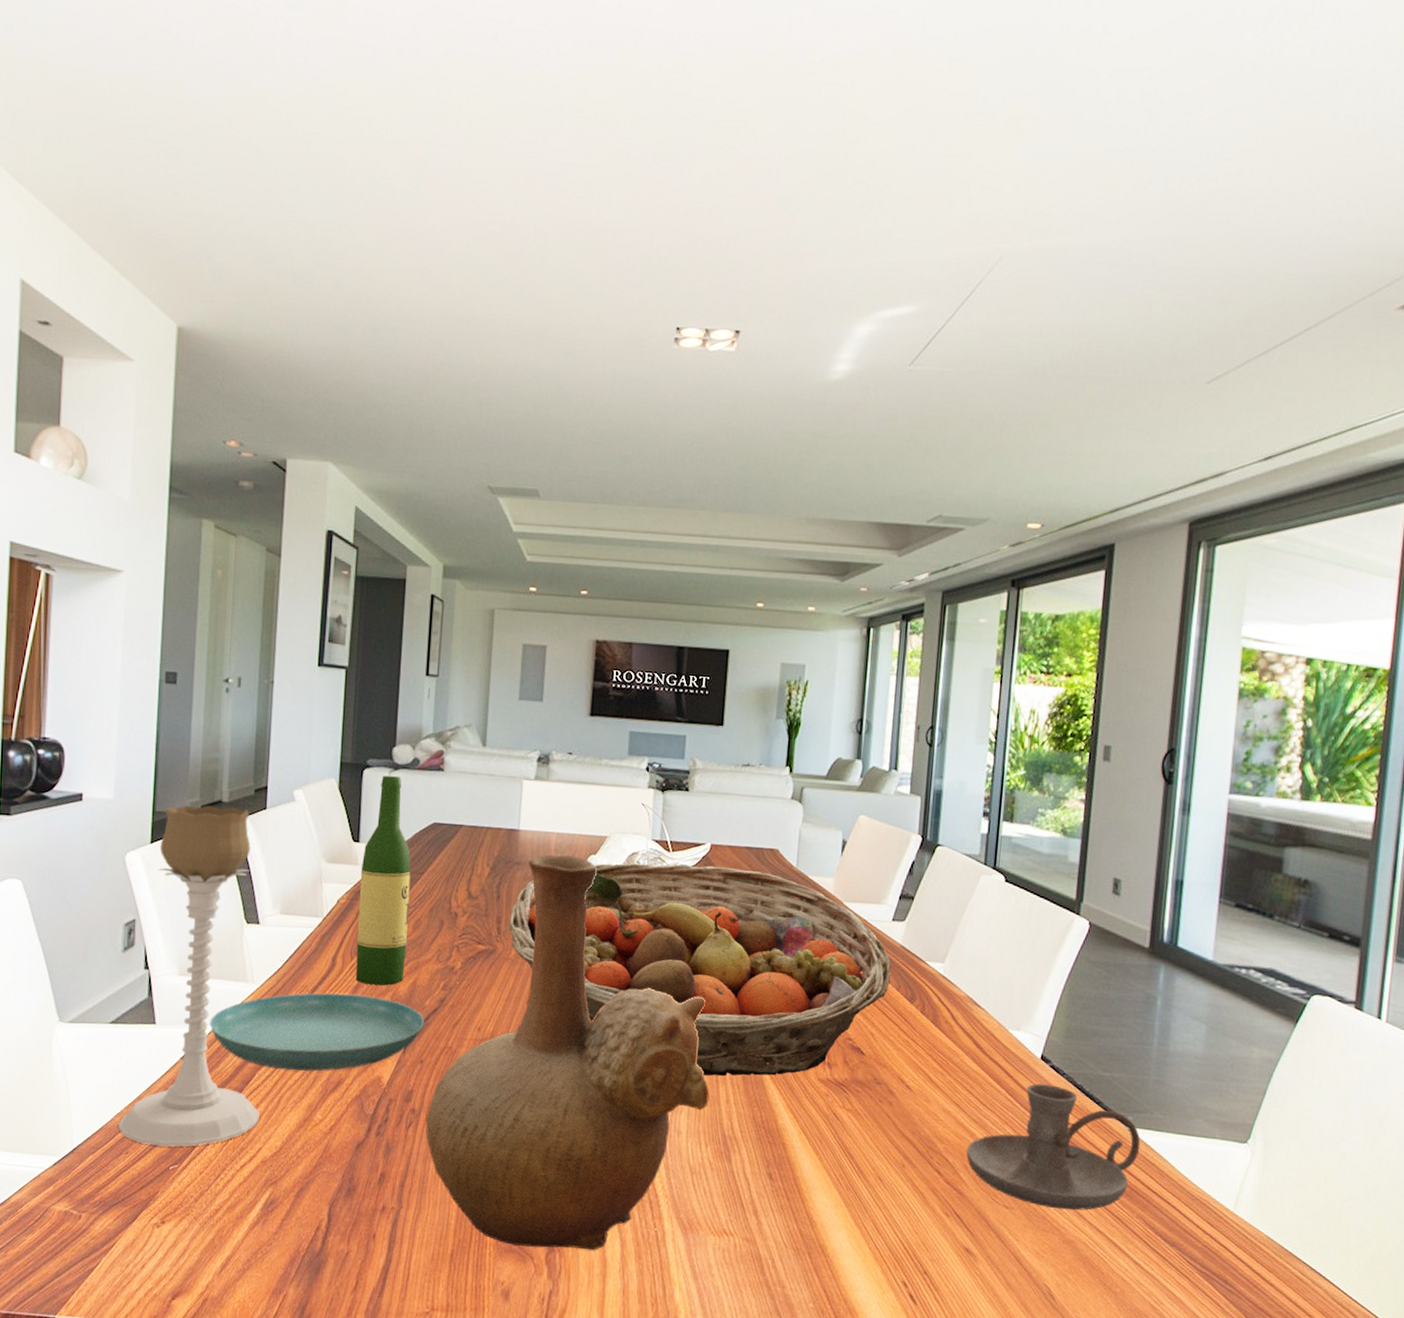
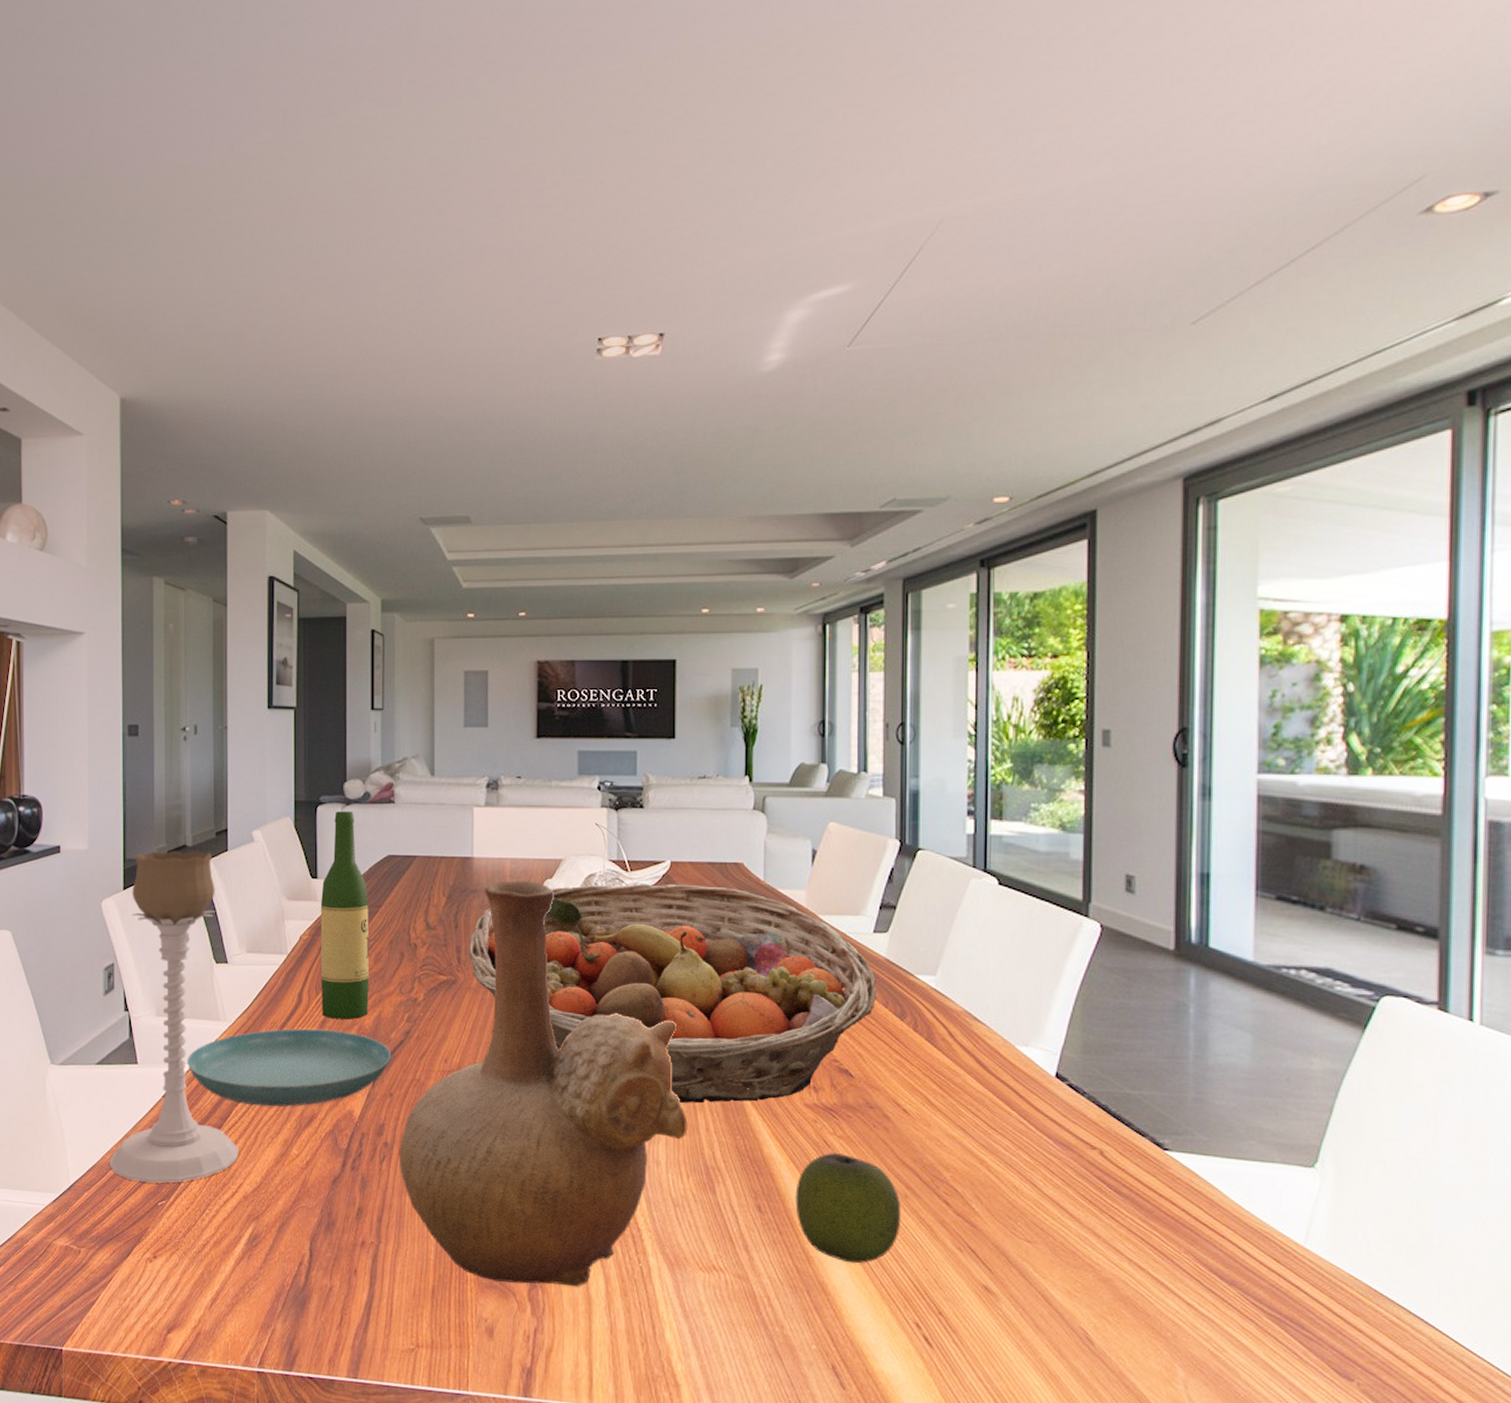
apple: none [803,1125,898,1228] -> present [795,1153,901,1264]
candle holder: present [966,1083,1141,1211] -> none [976,1104,1183,1245]

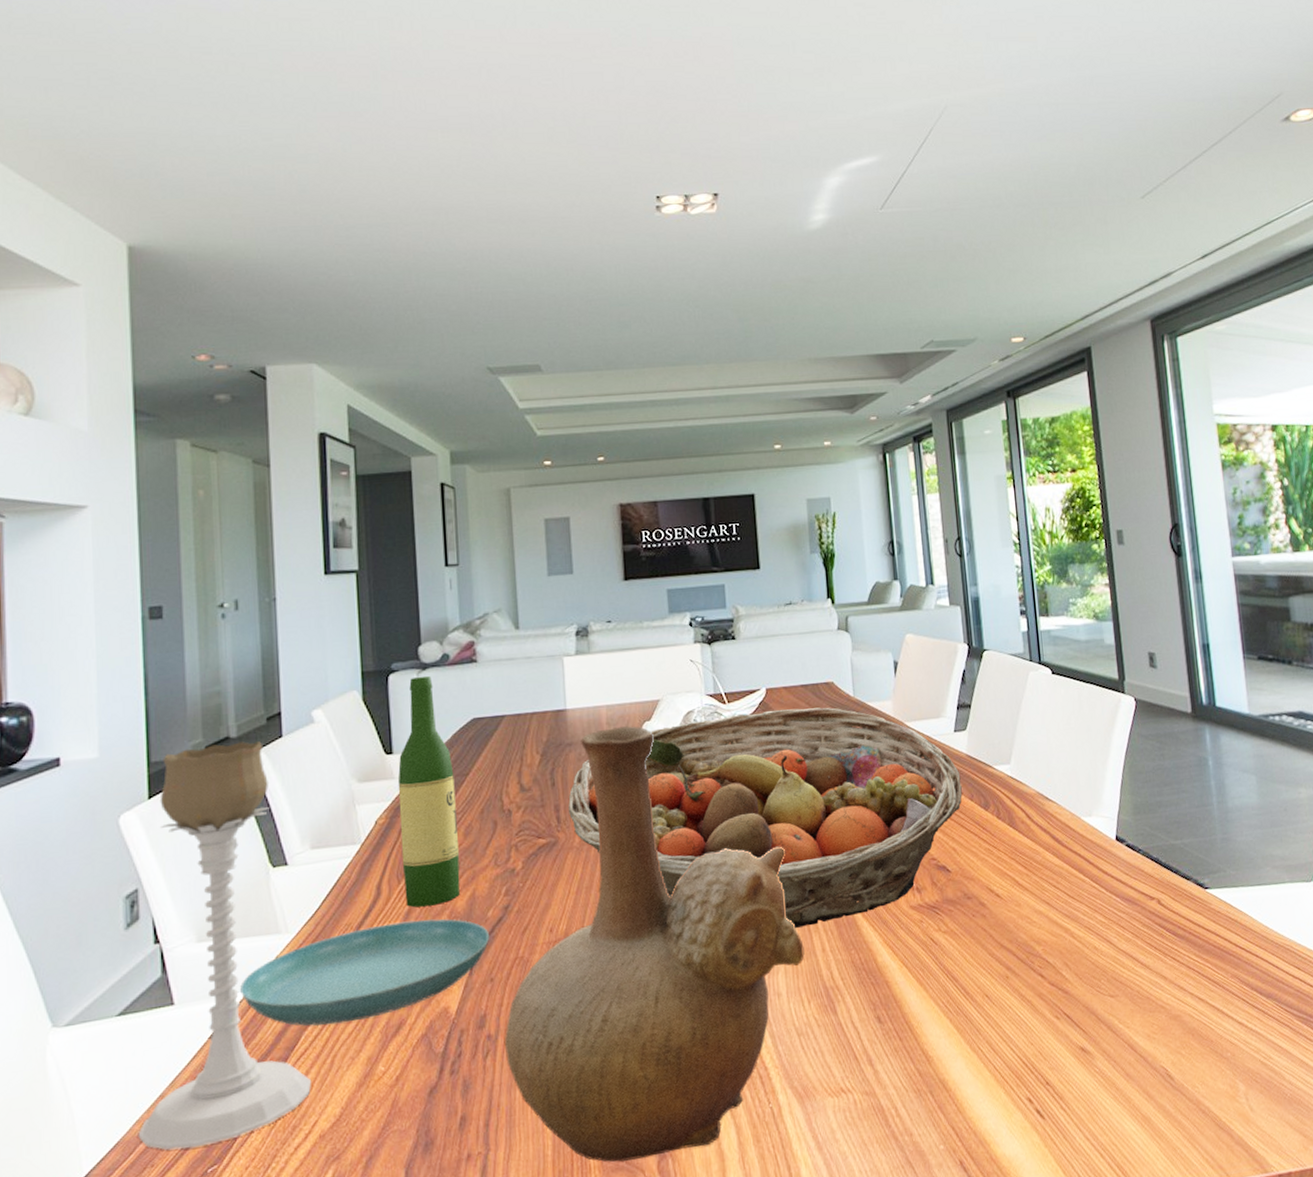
apple: present [795,1153,901,1264] -> none [910,948,1006,1054]

